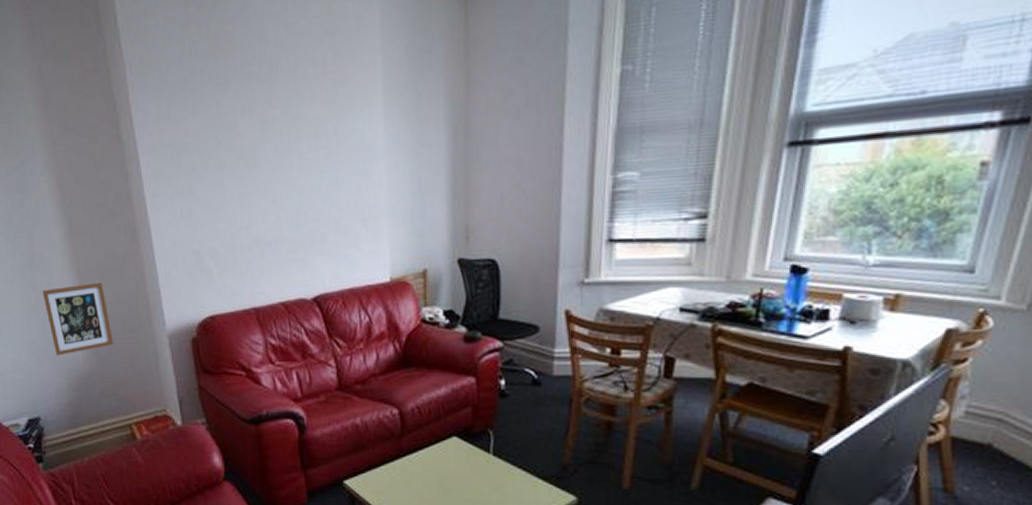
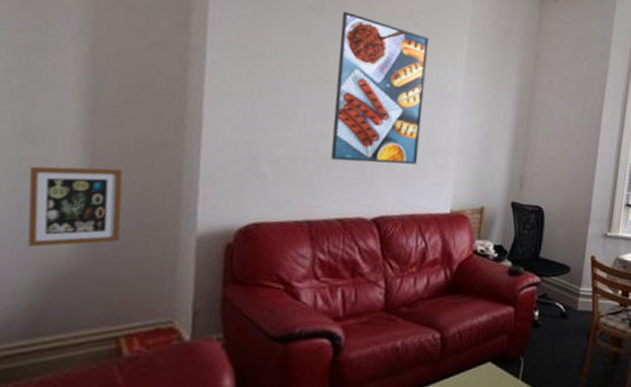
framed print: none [248,79,347,244] -> present [330,11,429,165]

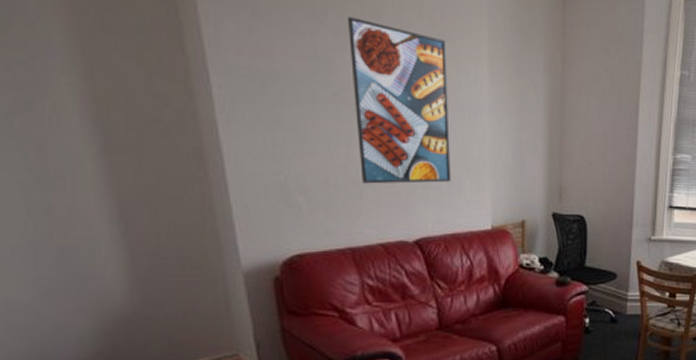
picture frame: present [27,166,123,247] -> none [60,210,167,294]

